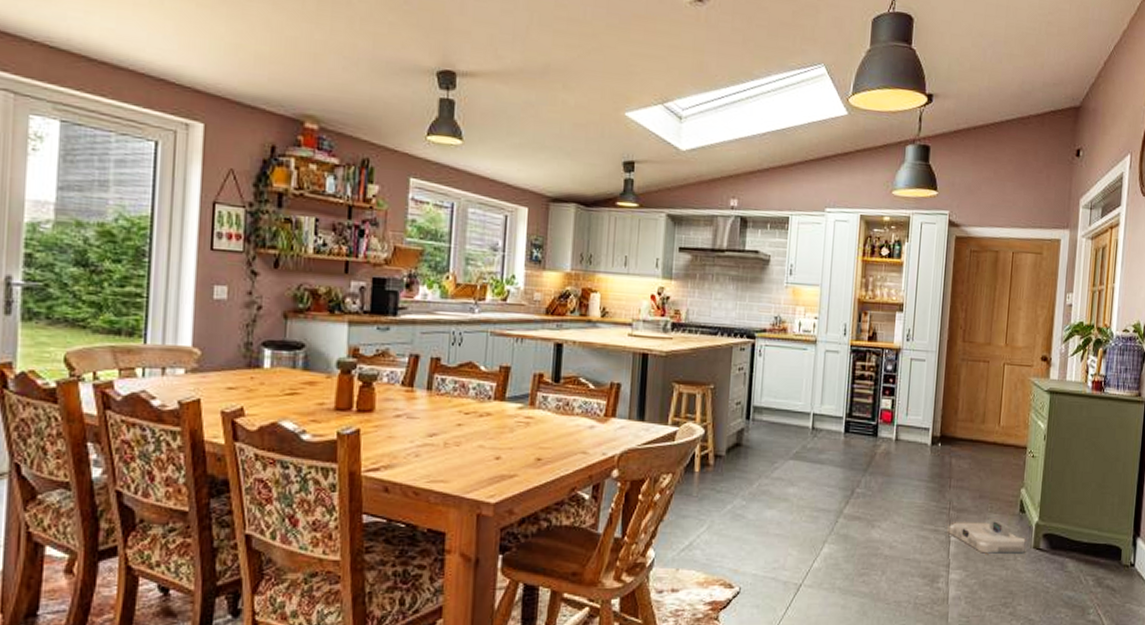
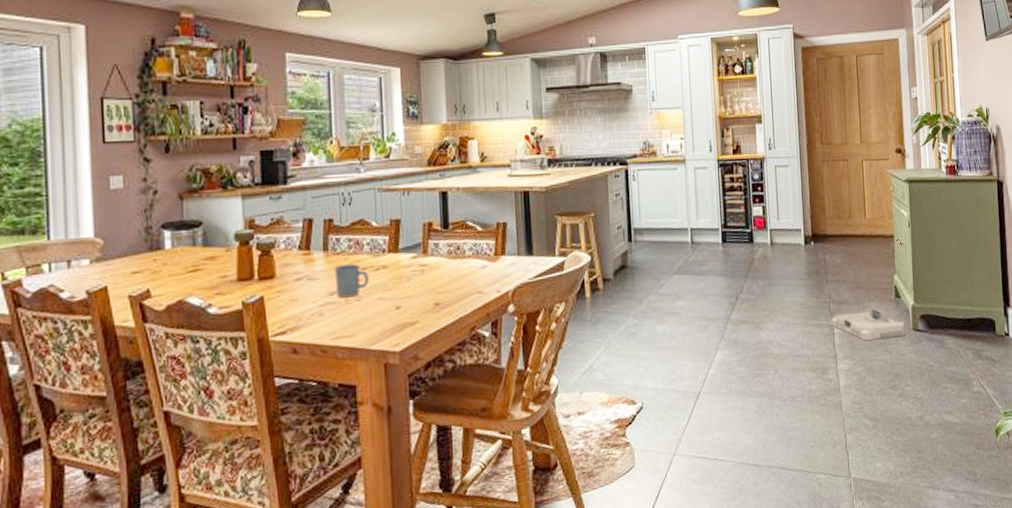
mug: none [435,407,471,442] -> present [334,264,369,298]

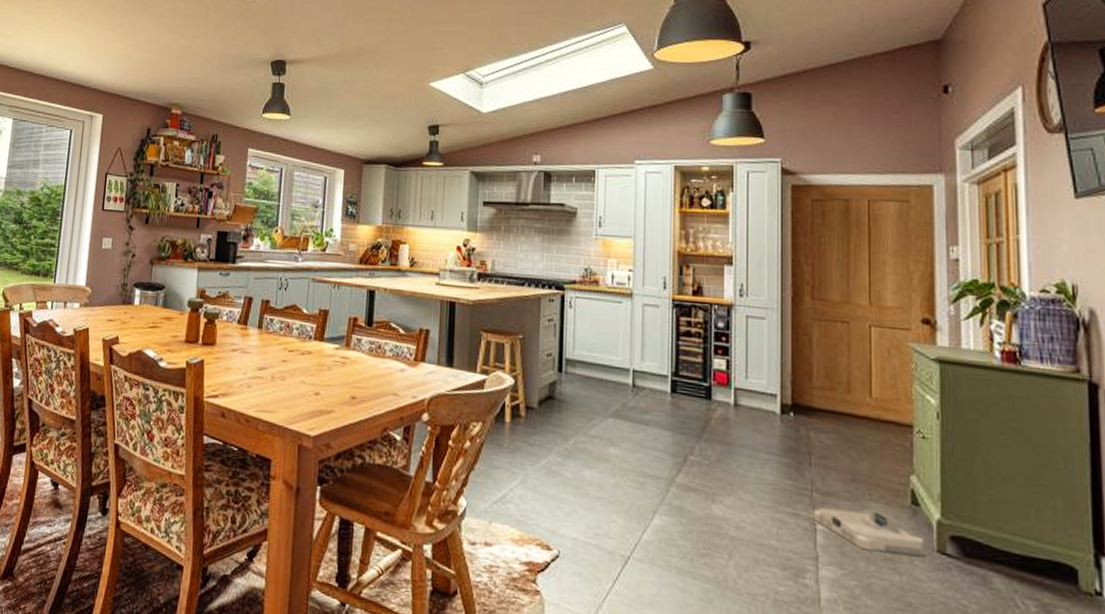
mug: present [334,264,369,298] -> none [264,344,294,376]

